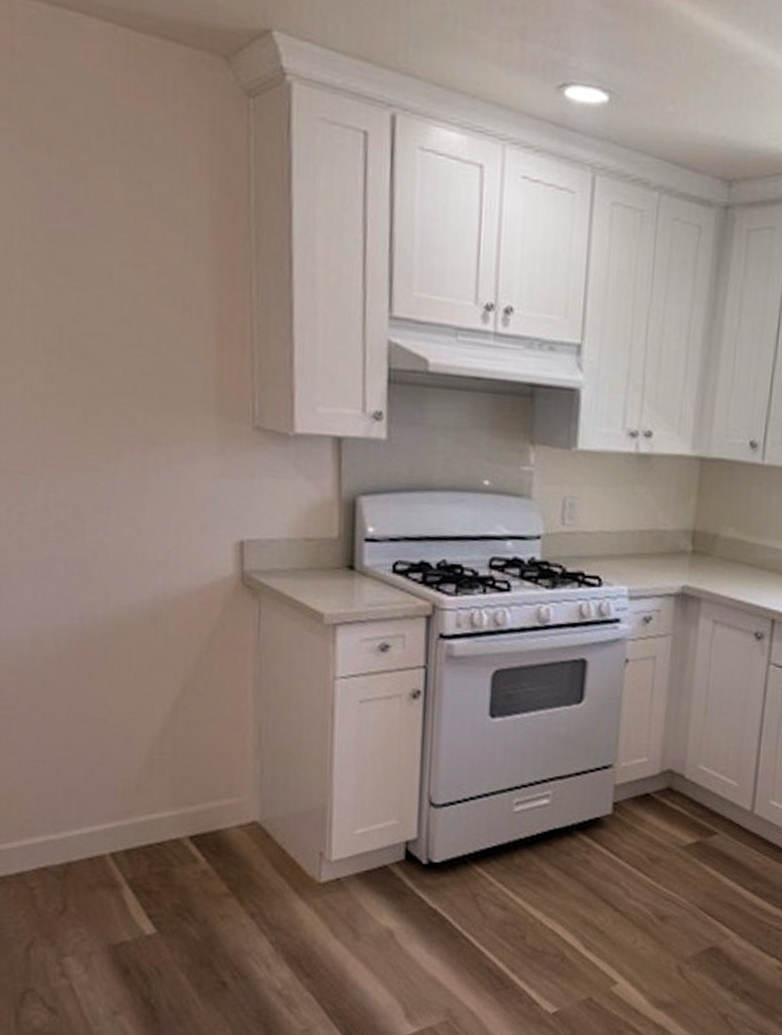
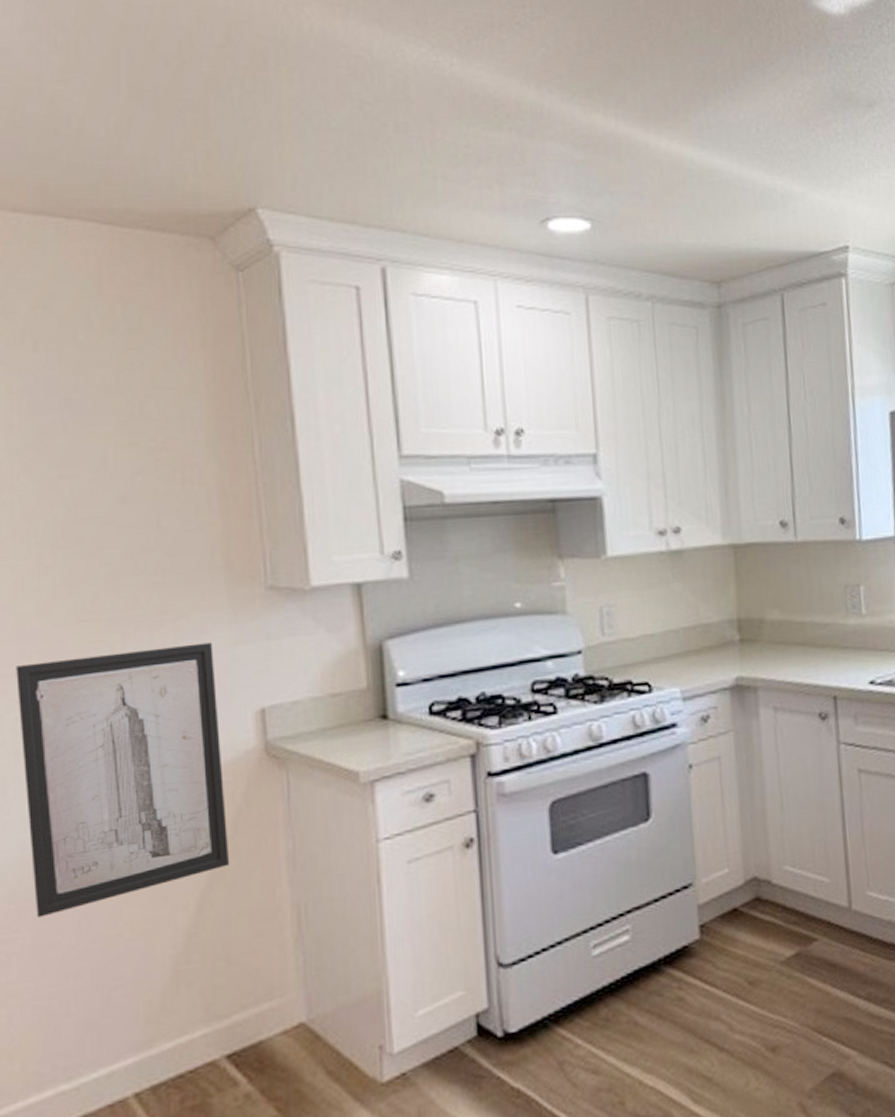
wall art: none [22,464,203,693] -> present [16,642,230,918]

